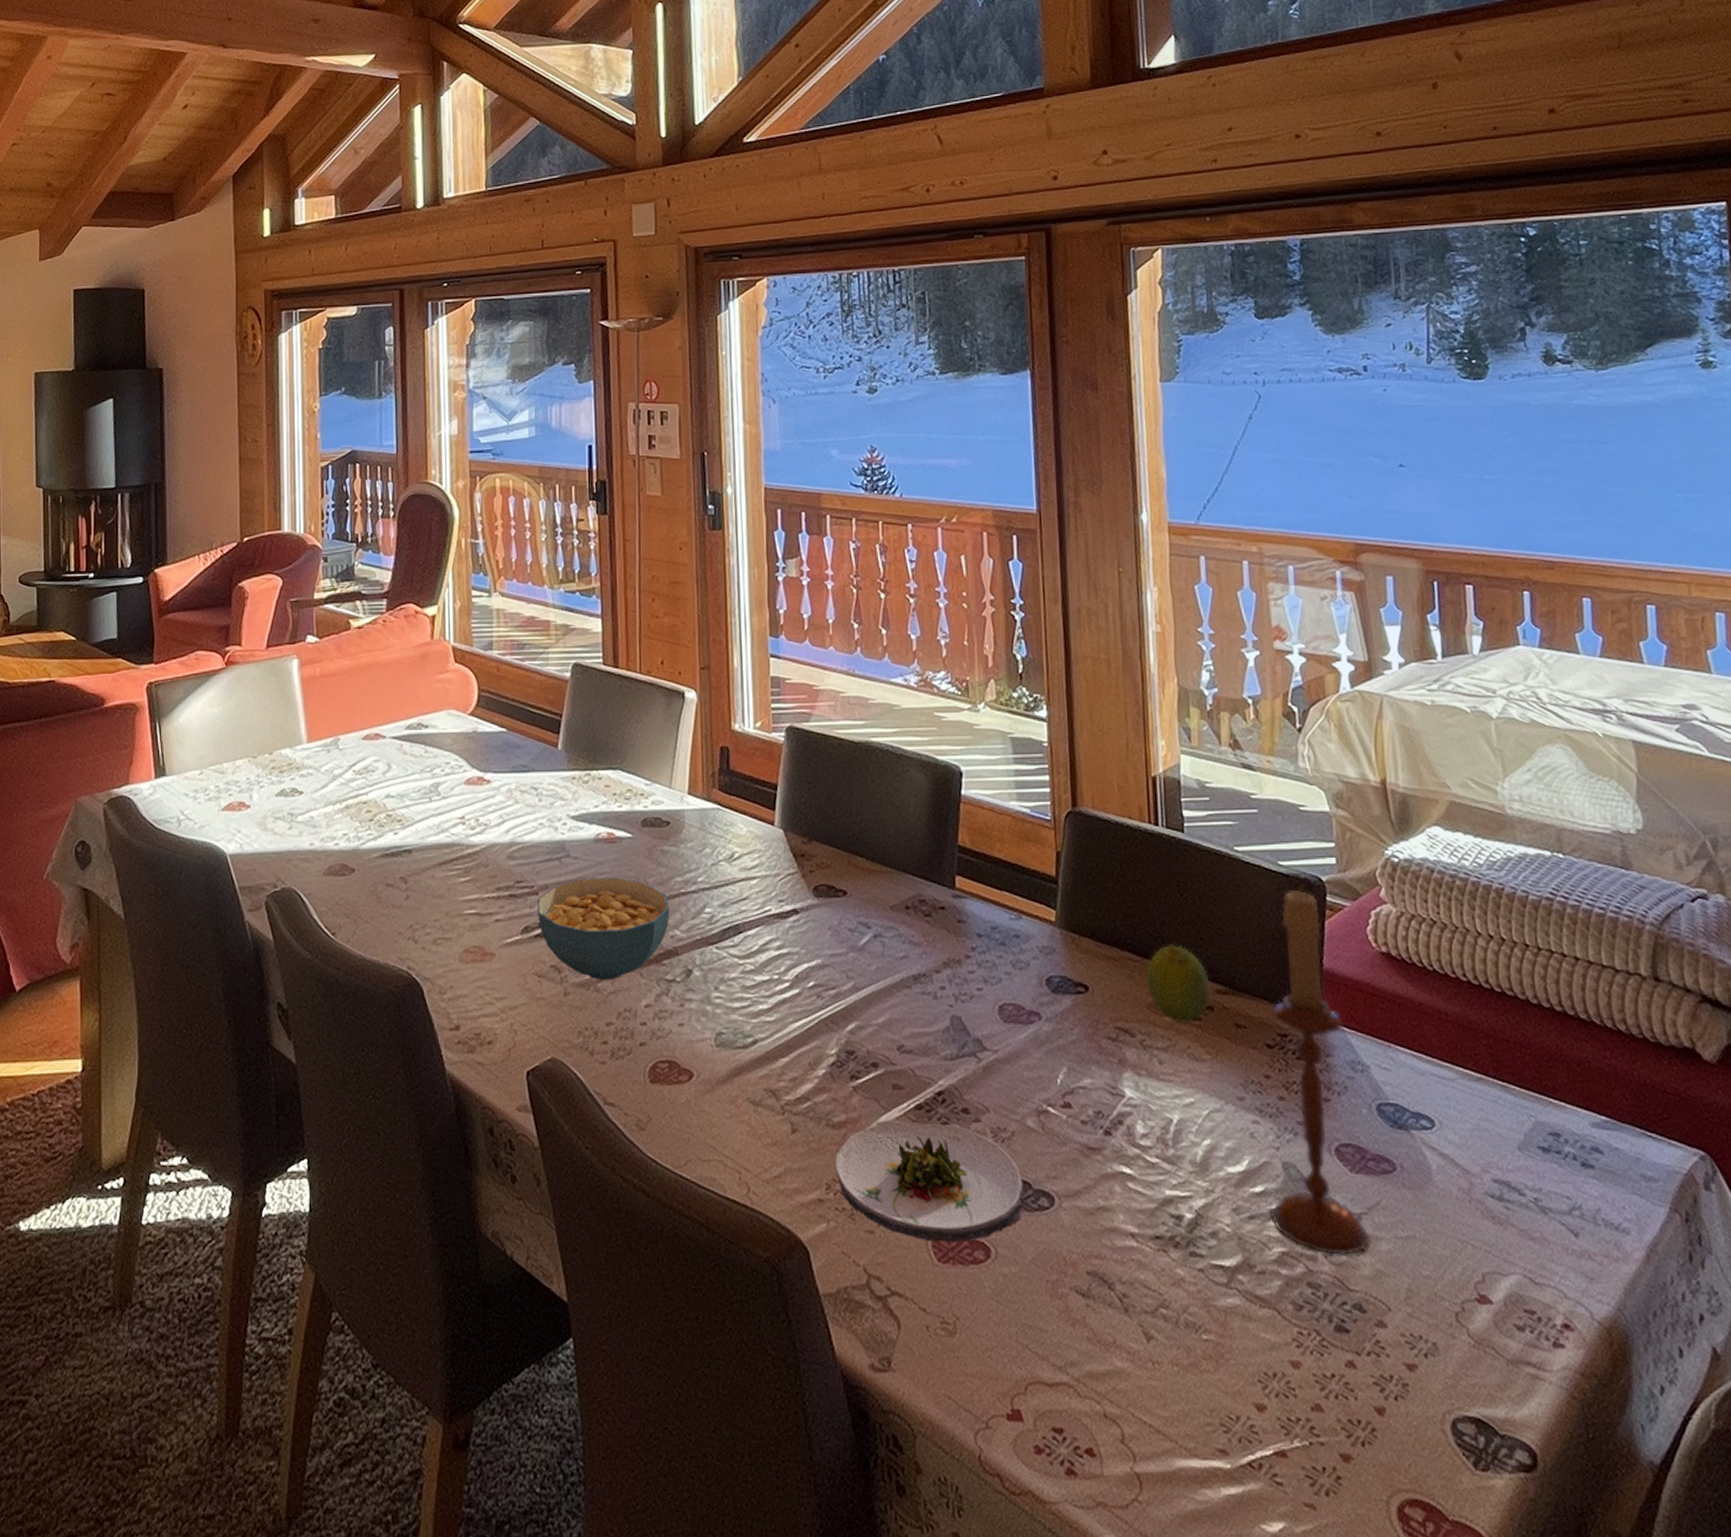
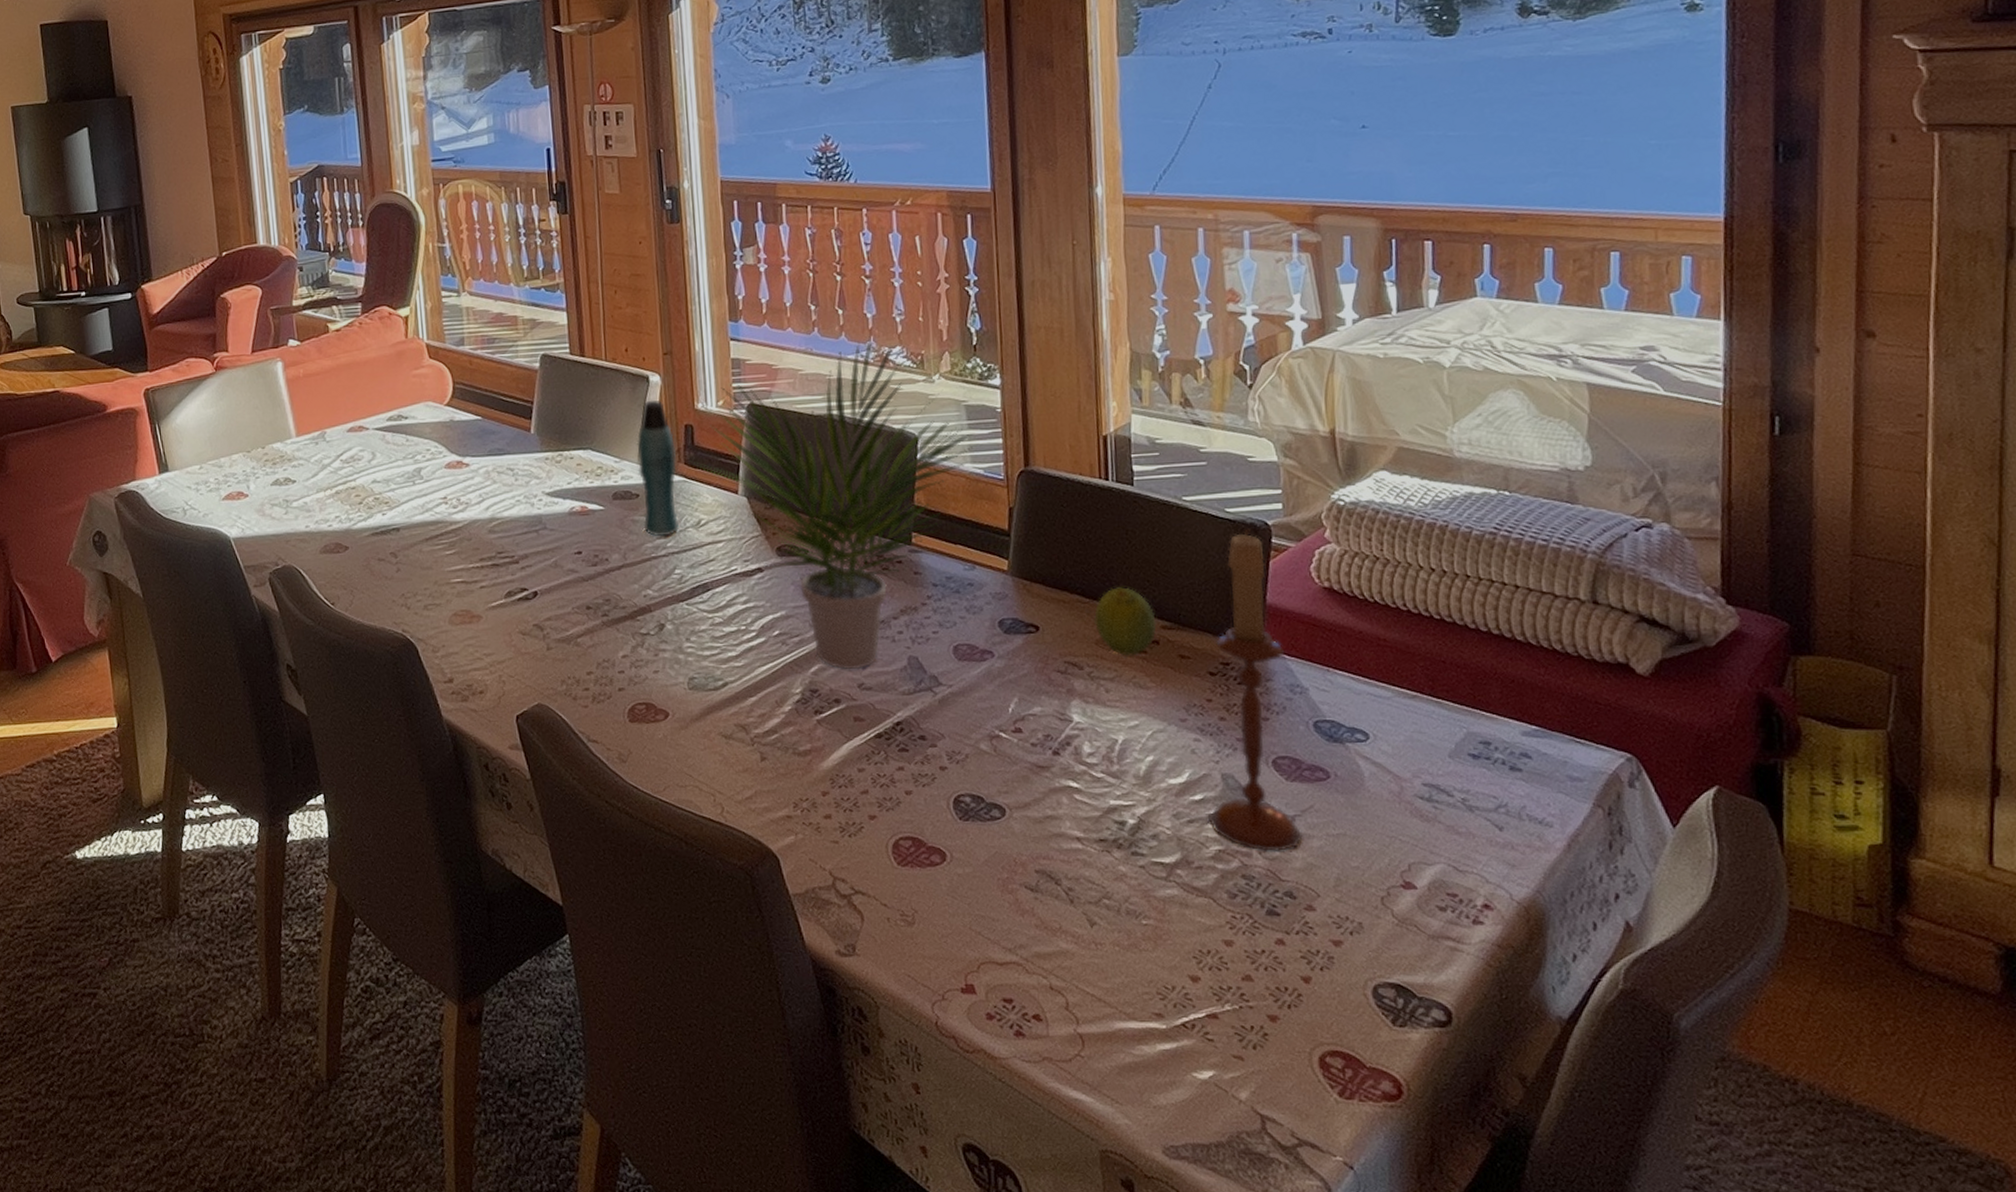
cereal bowl: present [538,877,670,981] -> none [518,545,642,636]
bottle: none [669,718,712,870] -> present [636,399,680,537]
potted plant: none [724,663,1019,1030] -> present [690,340,973,670]
salad plate: present [834,1120,1025,1244] -> none [801,747,978,850]

